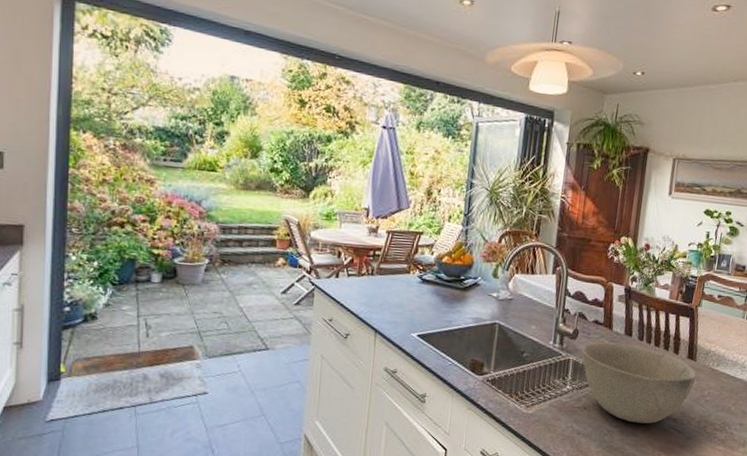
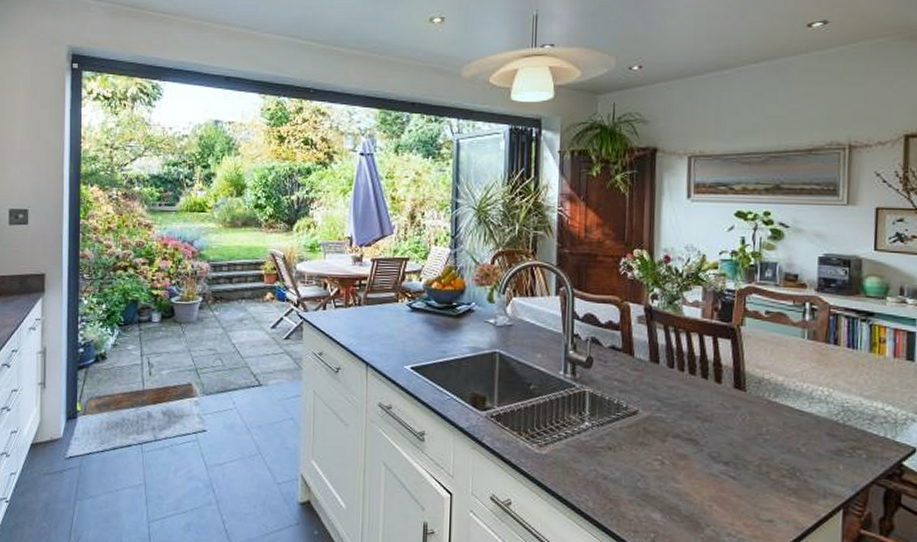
bowl: present [582,341,697,424] -> none [599,370,749,468]

